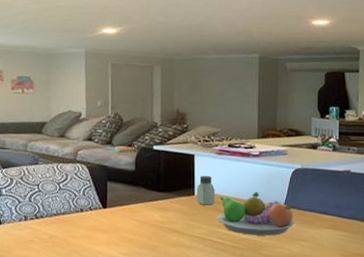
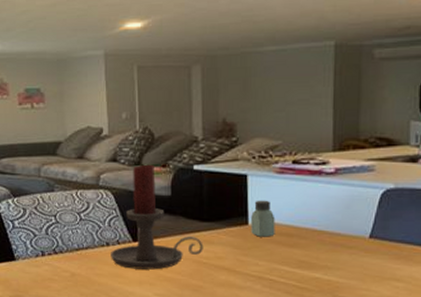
candle holder: none [84,143,160,232] -> present [111,164,203,270]
fruit bowl: present [218,191,295,236] -> none [279,219,385,275]

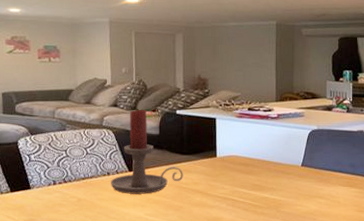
saltshaker: present [251,200,275,237] -> none [219,138,236,167]

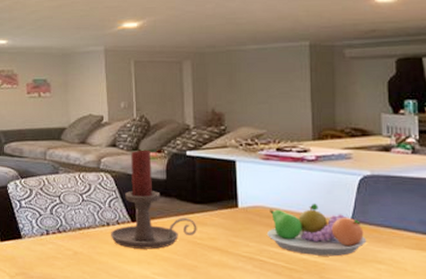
fruit bowl: none [239,152,312,194] -> present [267,203,367,257]

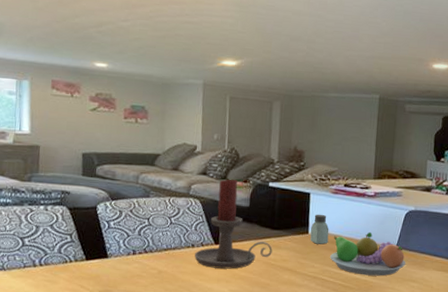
saltshaker: none [241,184,263,220] -> present [310,214,329,245]

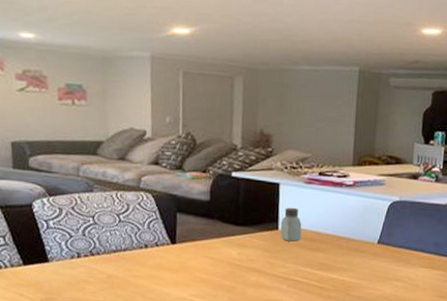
candle holder: present [194,179,273,269] -> none [148,169,238,272]
fruit bowl: present [330,231,406,276] -> none [303,226,389,276]

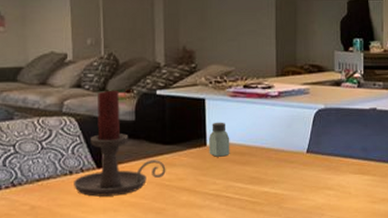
candle holder: none [148,169,238,272] -> present [74,90,166,197]

